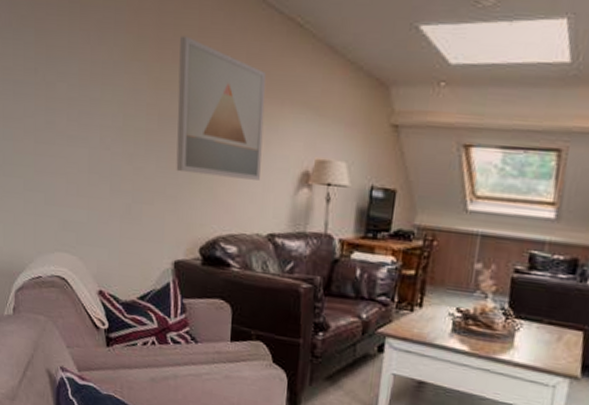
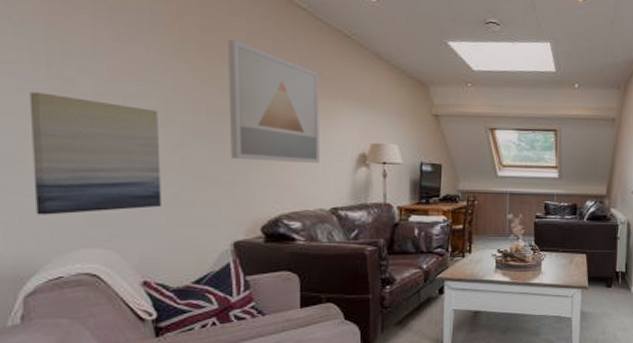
wall art: none [22,97,117,218] -> present [29,92,161,215]

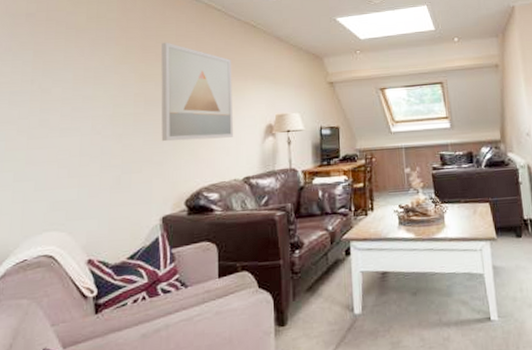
wall art: present [29,92,161,215] -> none [13,103,108,205]

